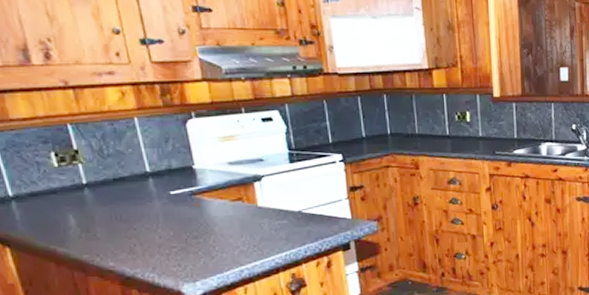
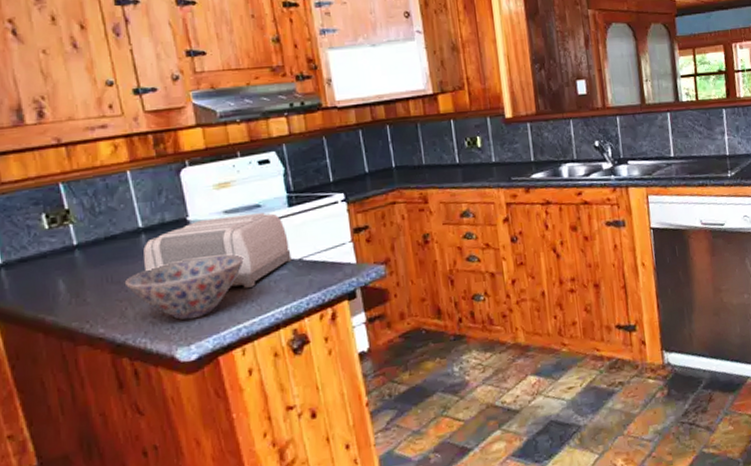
bowl: none [132,202,247,259] -> present [124,254,244,320]
toaster: none [150,167,292,234] -> present [143,213,292,288]

